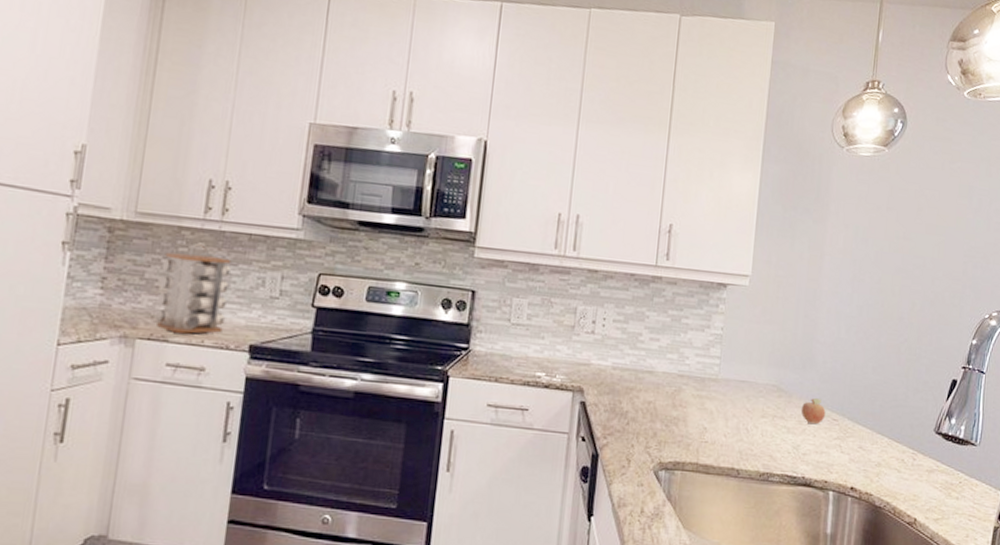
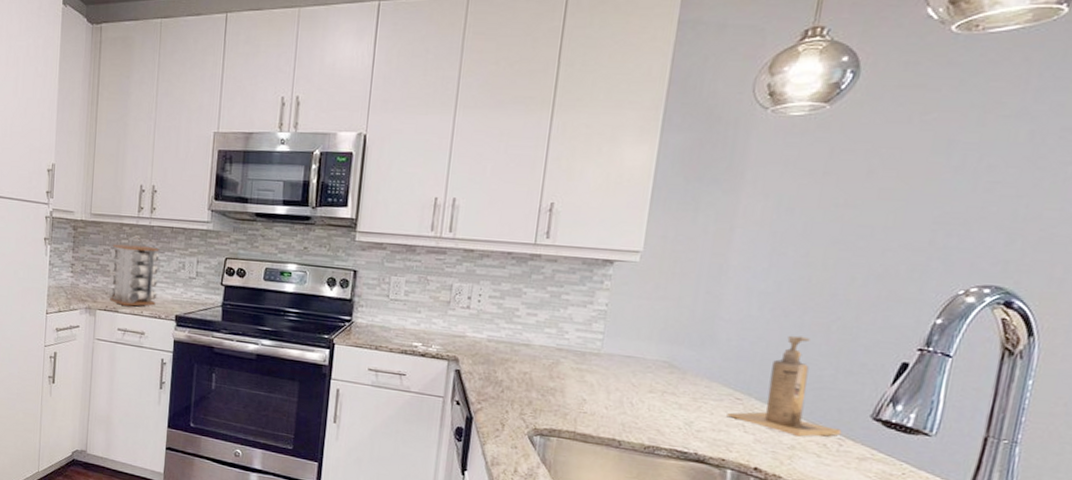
fruit: present [801,397,826,425] -> none [696,375,728,403]
soap dispenser: none [826,356,915,454] -> present [727,335,842,437]

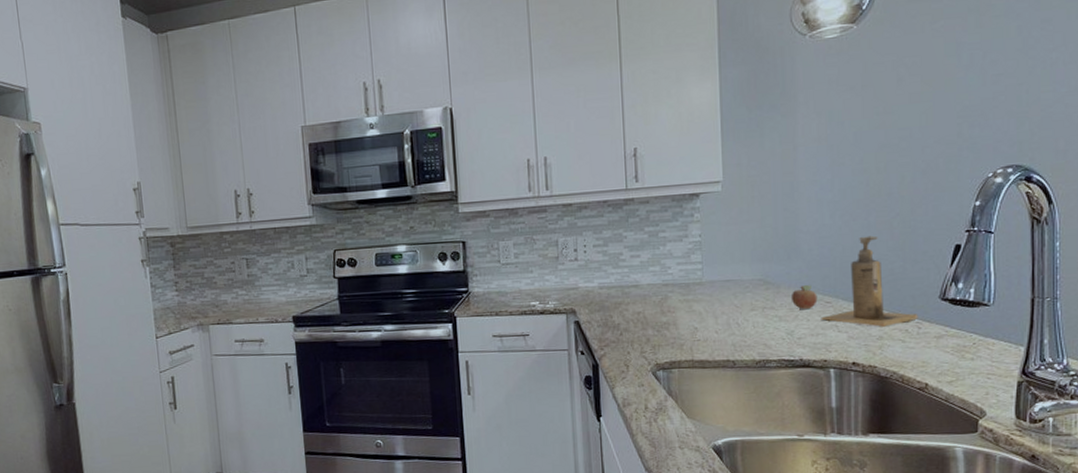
spice rack: present [109,235,160,307] -> none [214,242,270,316]
fruit: none [696,375,728,403] -> present [790,284,818,310]

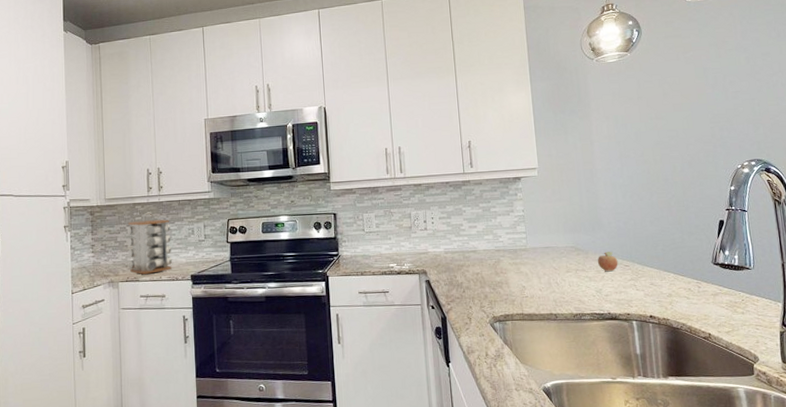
spice rack: none [214,242,270,316] -> present [126,212,172,274]
soap dispenser: present [821,235,918,327] -> none [622,212,698,286]

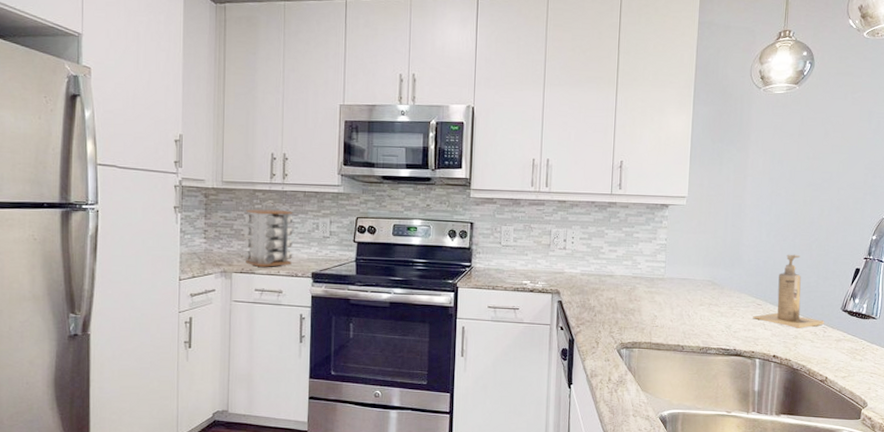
fruit: present [597,251,618,272] -> none [731,288,752,309]
soap dispenser: none [622,212,698,286] -> present [753,254,825,328]

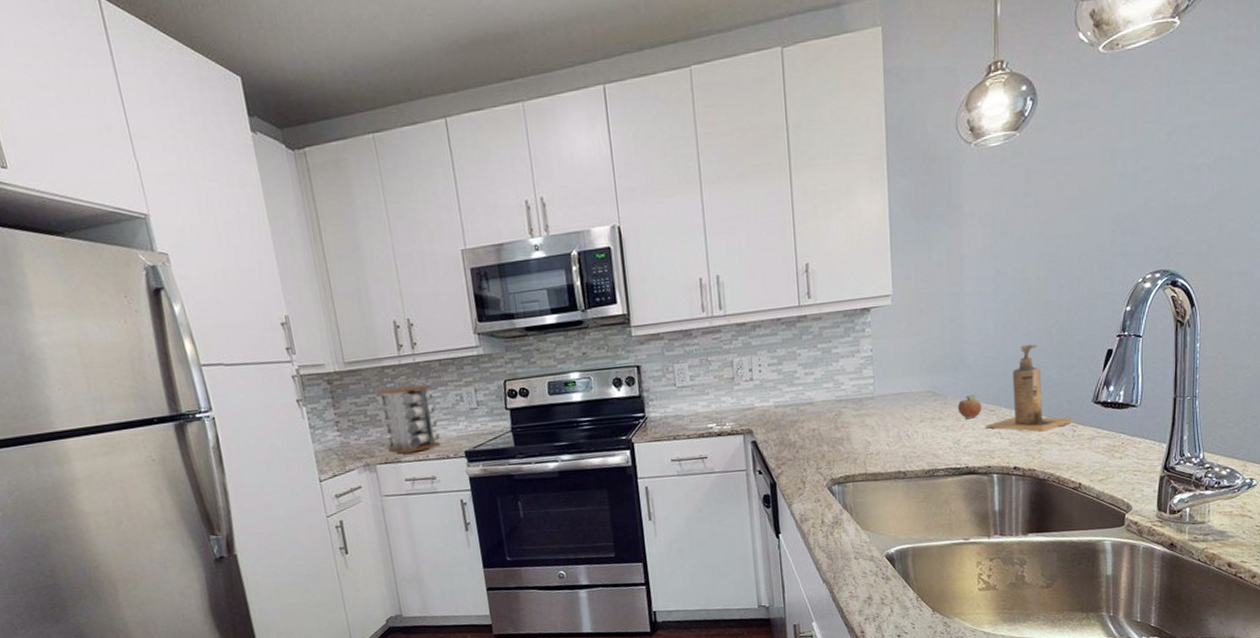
fruit: none [731,288,752,309] -> present [957,394,982,419]

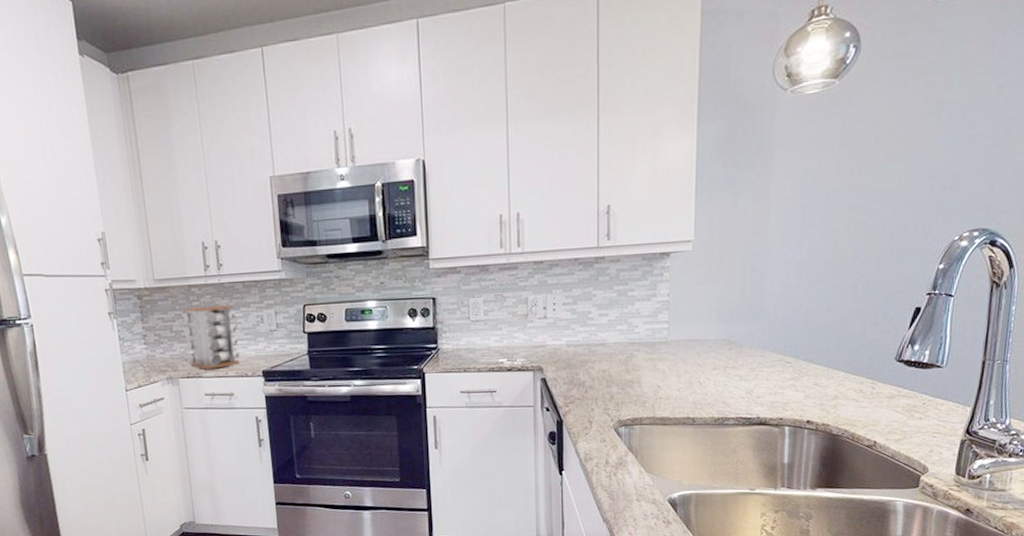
fruit: present [957,394,982,419] -> none [752,344,779,370]
soap dispenser: present [985,343,1074,432] -> none [780,297,874,387]

